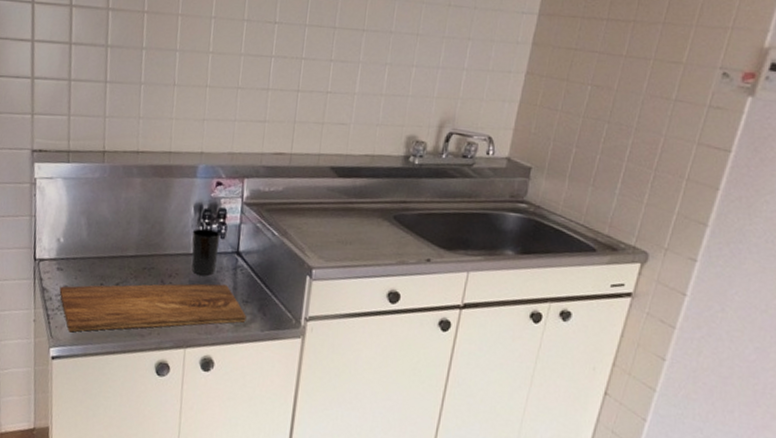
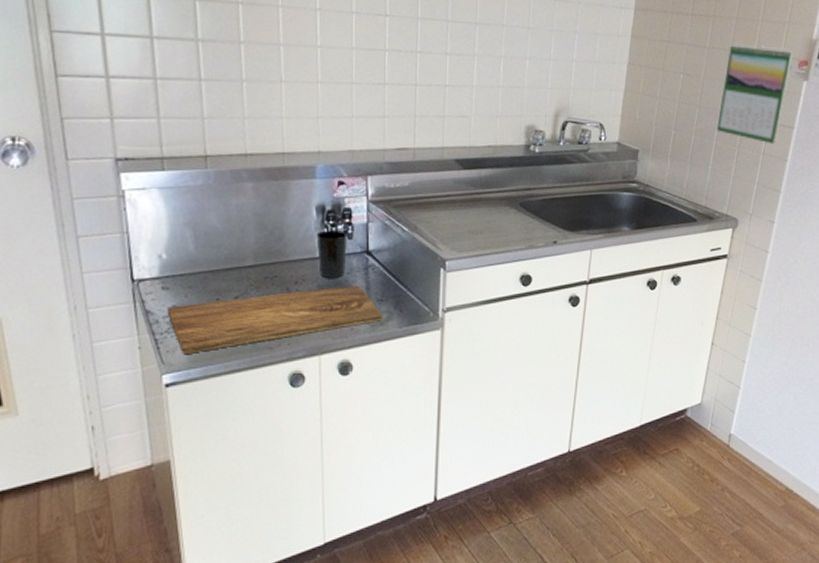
calendar: none [629,51,736,170] -> present [717,43,793,145]

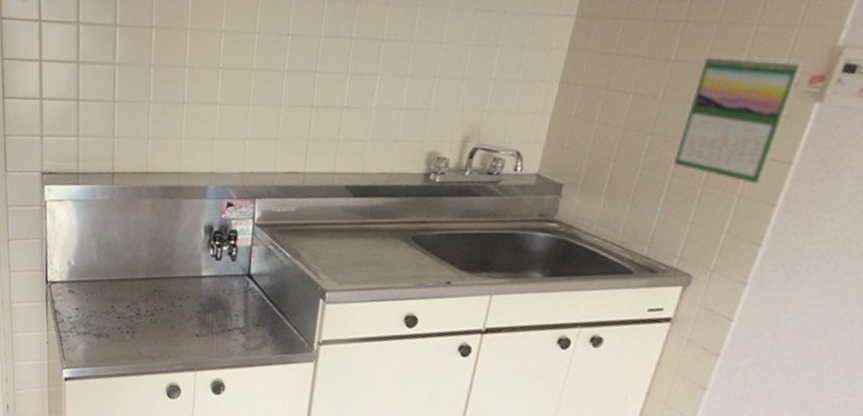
cutting board: present [167,285,383,355] -> none [71,306,258,354]
cup: present [316,230,348,278] -> none [201,250,232,298]

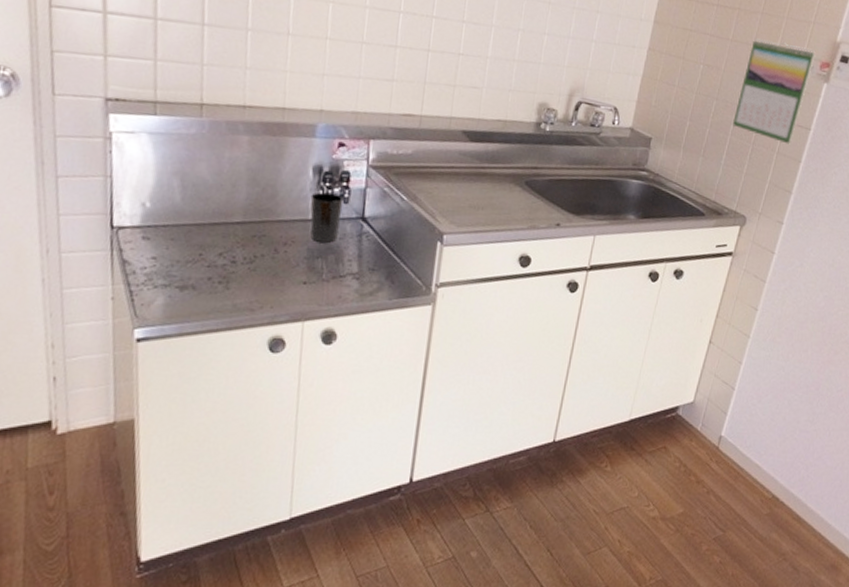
cup: none [201,250,232,298] -> present [310,191,344,243]

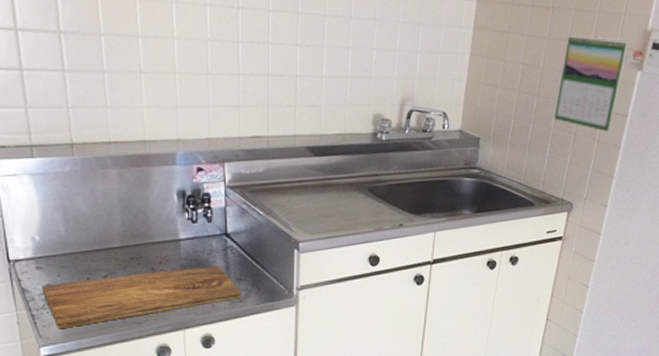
cutting board: none [145,251,373,310] -> present [42,265,241,330]
cup: present [310,191,344,243] -> none [178,214,207,258]

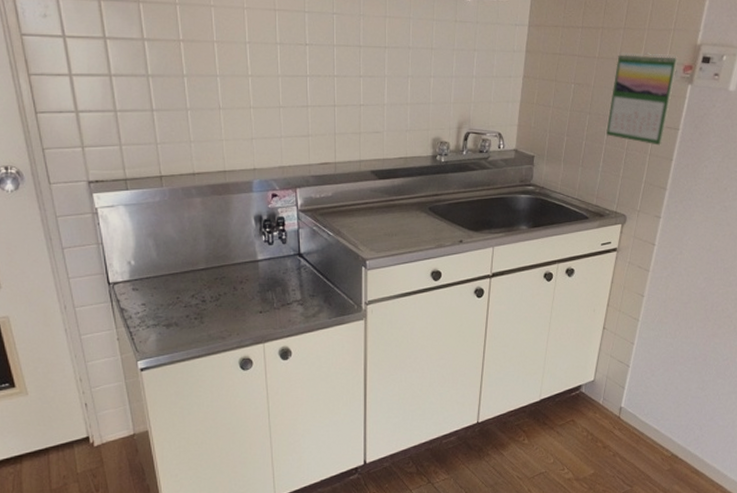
cutting board: present [42,265,241,330] -> none [138,283,315,345]

